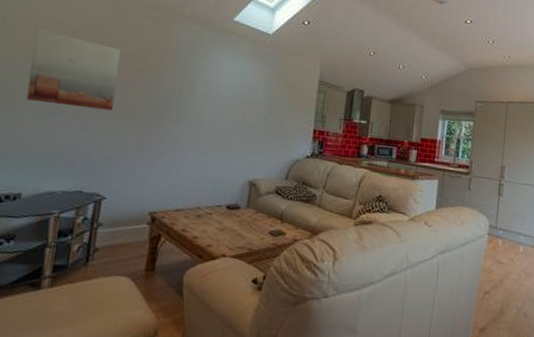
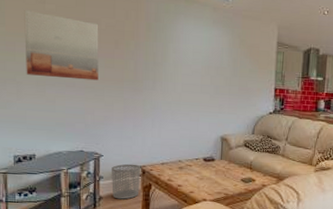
waste bin: none [111,209,150,253] -> present [111,163,140,200]

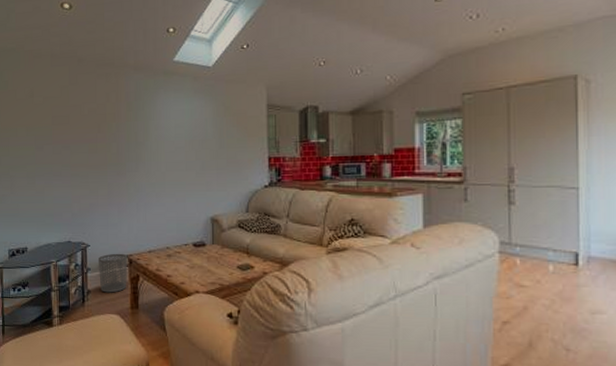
wall art: present [24,10,99,81] -> none [16,105,83,168]

